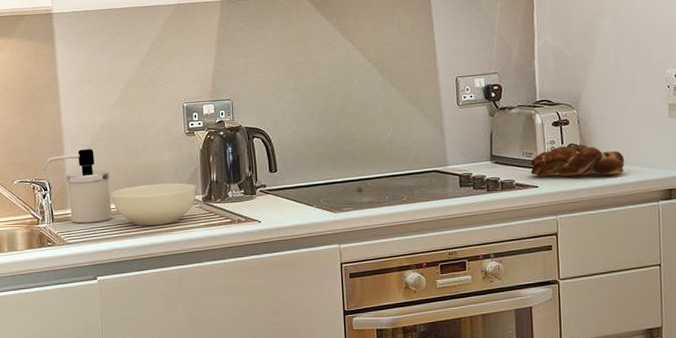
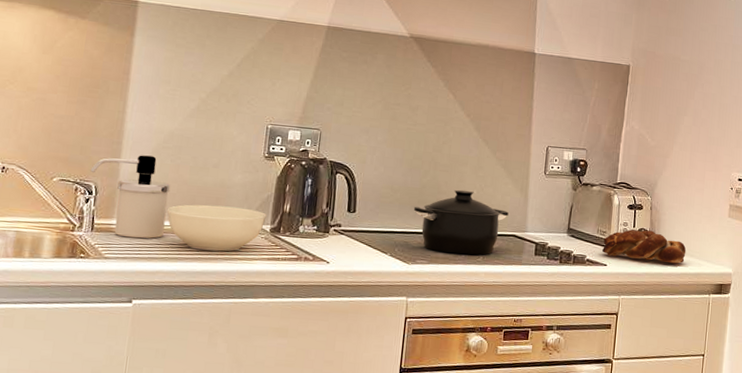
saucepan: none [331,134,427,198] -> present [413,189,509,256]

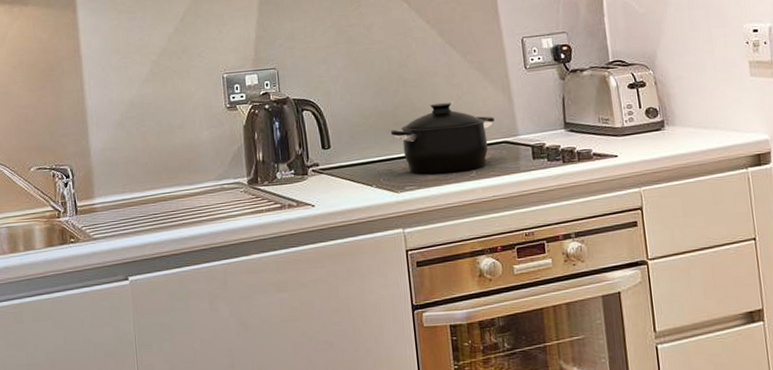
soap dispenser: present [90,155,171,239] -> none [63,128,145,215]
bowl: present [166,204,267,252] -> none [142,164,241,215]
bread loaf: present [602,229,686,264] -> none [607,108,708,145]

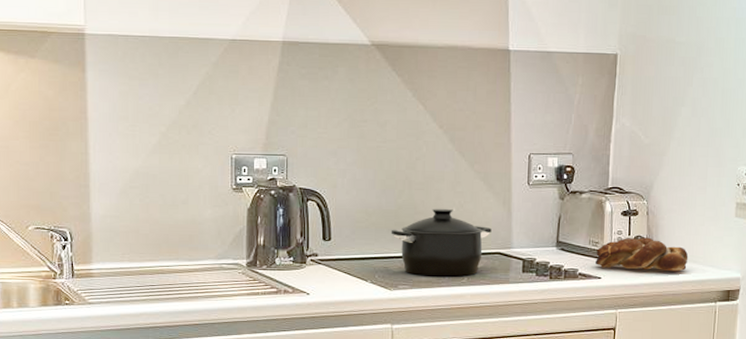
bread loaf: none [607,108,708,145] -> present [596,237,689,272]

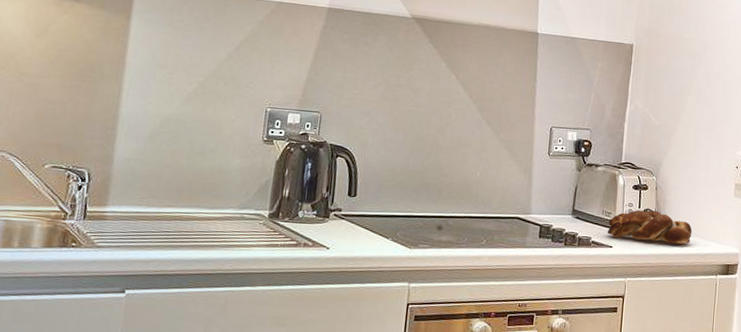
saucepan: present [391,208,492,277] -> none [415,172,512,239]

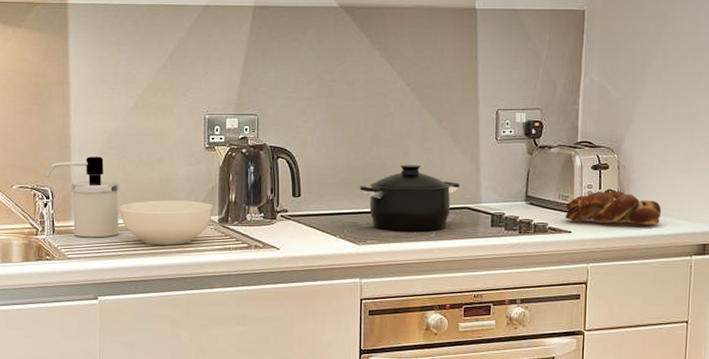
soap dispenser: none [83,140,167,226] -> present [45,157,120,238]
bowl: none [162,190,265,239] -> present [119,200,213,245]
saucepan: none [415,172,512,239] -> present [359,164,460,232]

